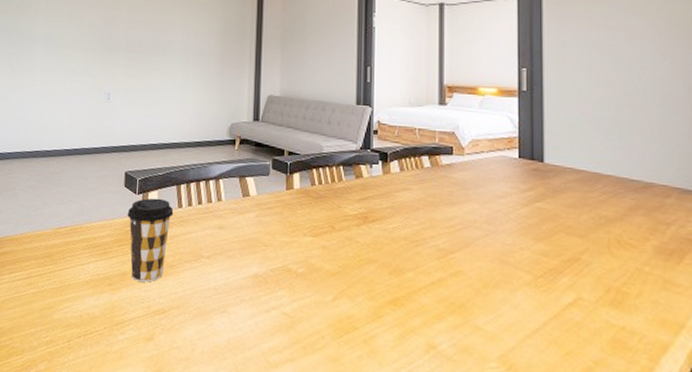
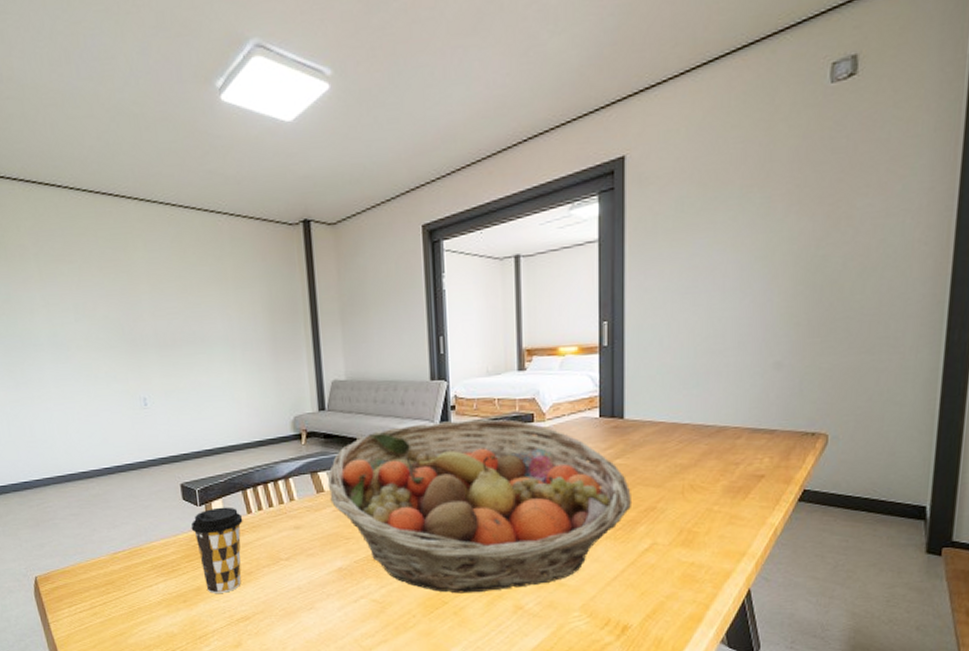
fruit basket: none [253,144,554,325] -> present [327,419,633,594]

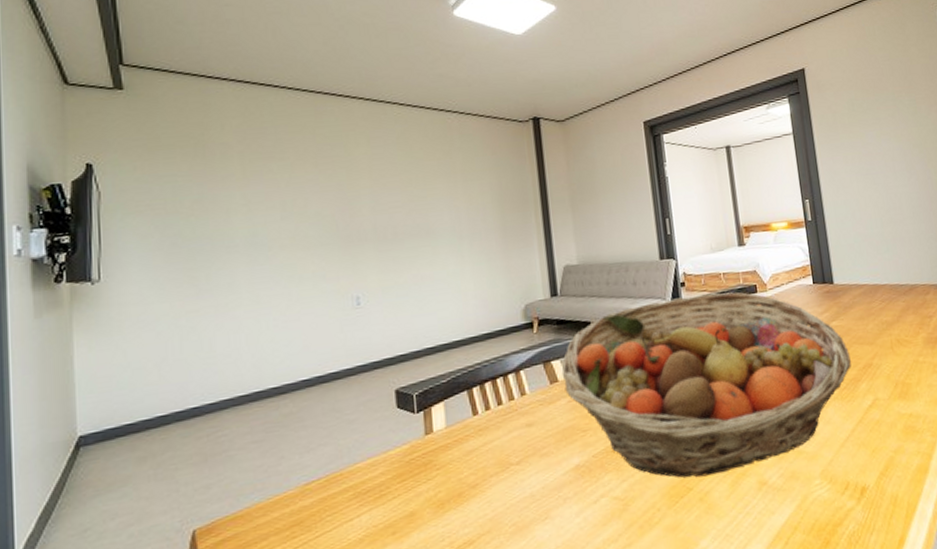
coffee cup: present [191,507,243,593] -> none [405,410,468,518]

